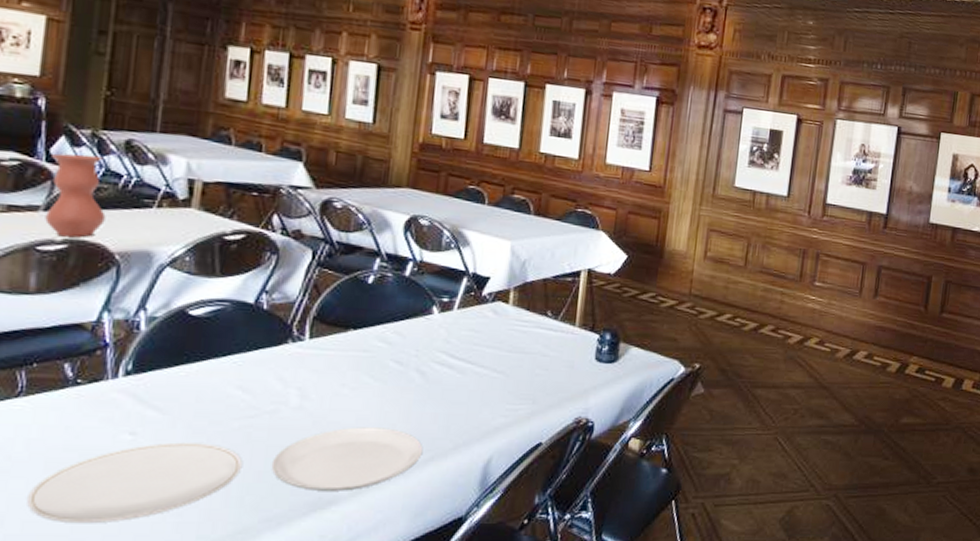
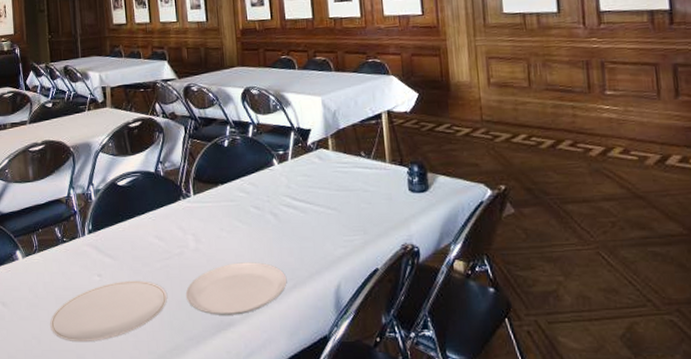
vase: present [45,153,106,238] -> none [28,80,62,140]

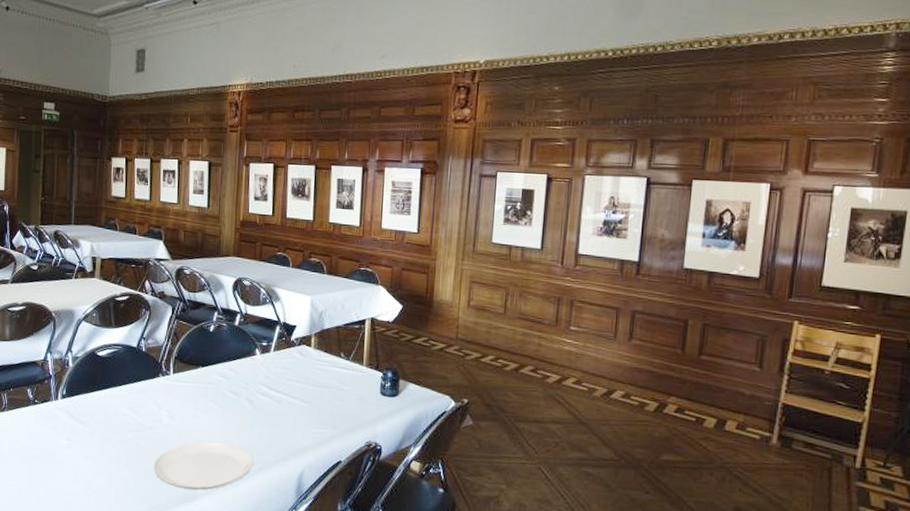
plate: present [49,280,167,343] -> none [11,447,135,502]

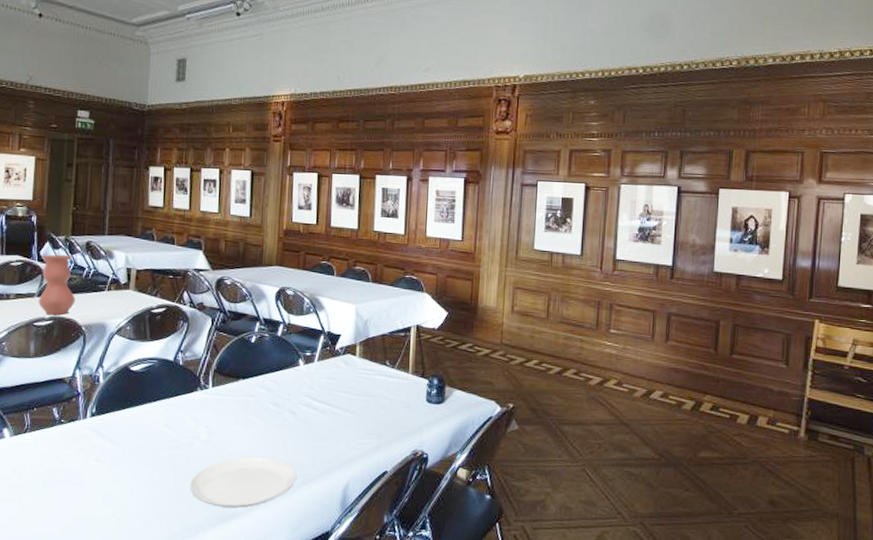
vase: none [12,243,46,301] -> present [38,254,76,316]

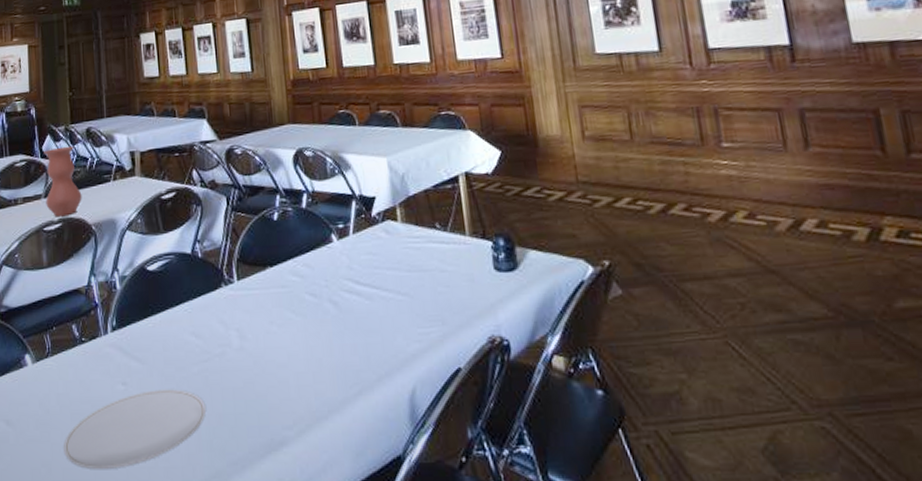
plate: none [32,467,170,528] -> present [62,389,206,470]
plate: present [189,456,297,508] -> none [228,363,351,432]

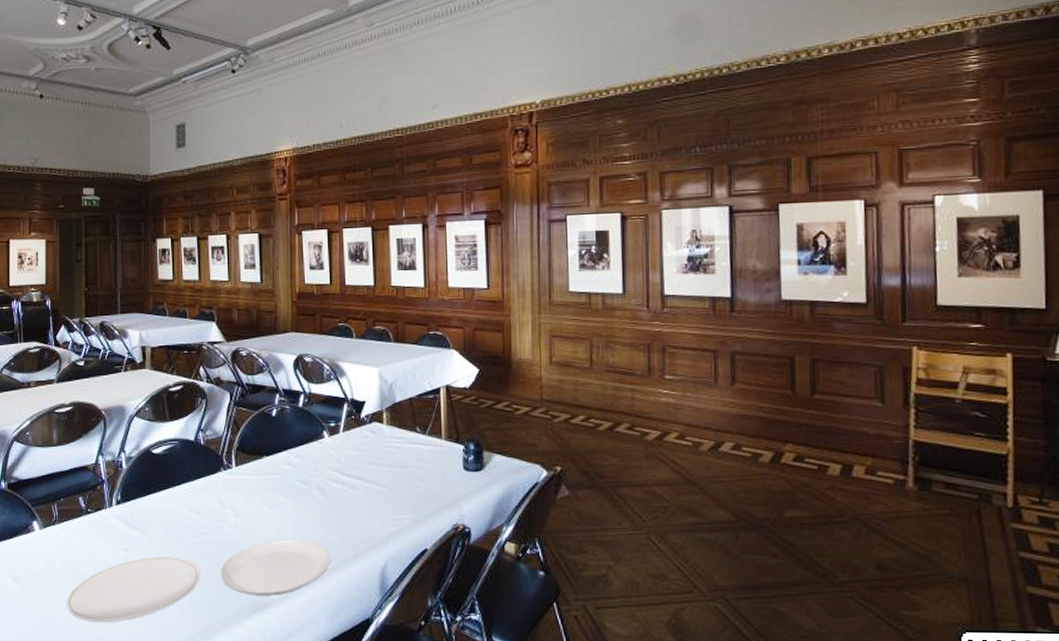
vase: present [44,145,82,217] -> none [58,337,93,401]
plate: none [228,363,351,432] -> present [220,539,331,595]

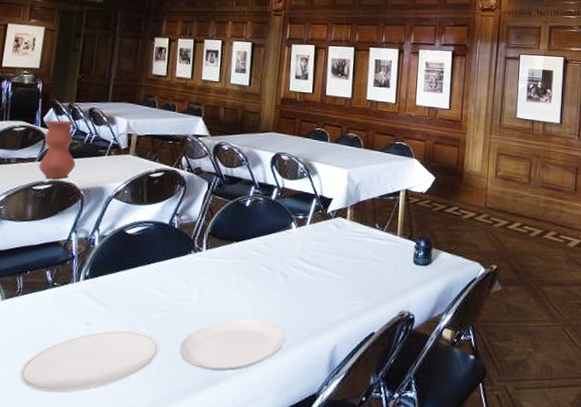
vase: none [58,337,93,401] -> present [39,120,76,180]

